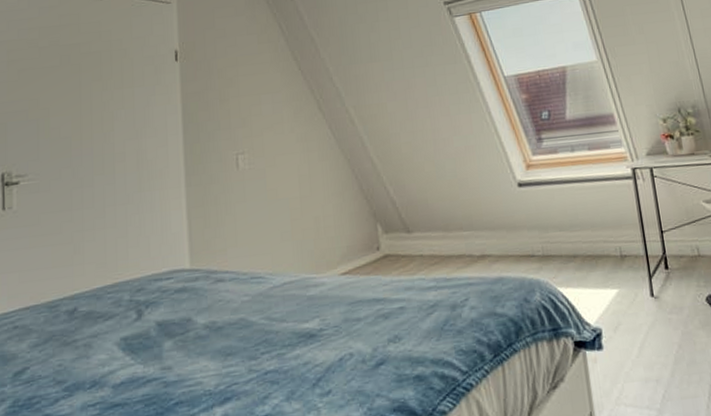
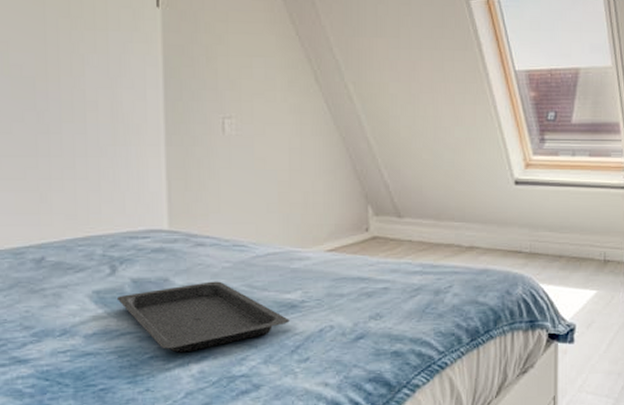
serving tray: none [142,316,309,397] -> present [116,281,290,353]

